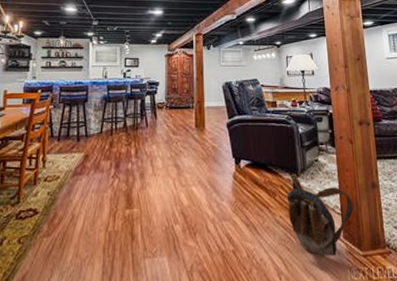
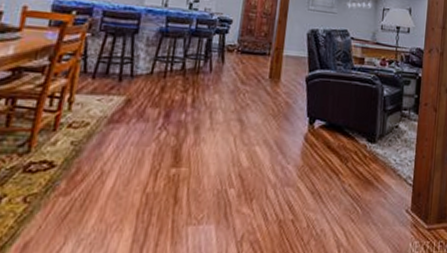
backpack: present [287,173,354,256] -> none [358,138,427,228]

